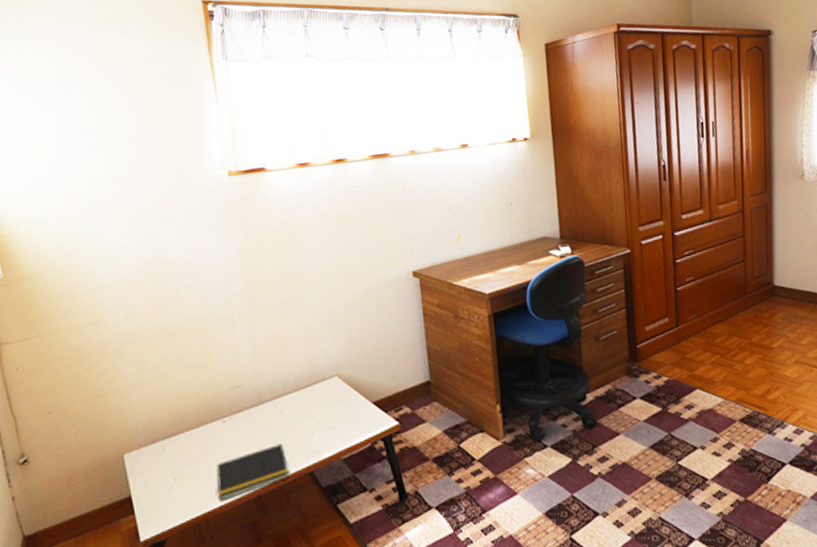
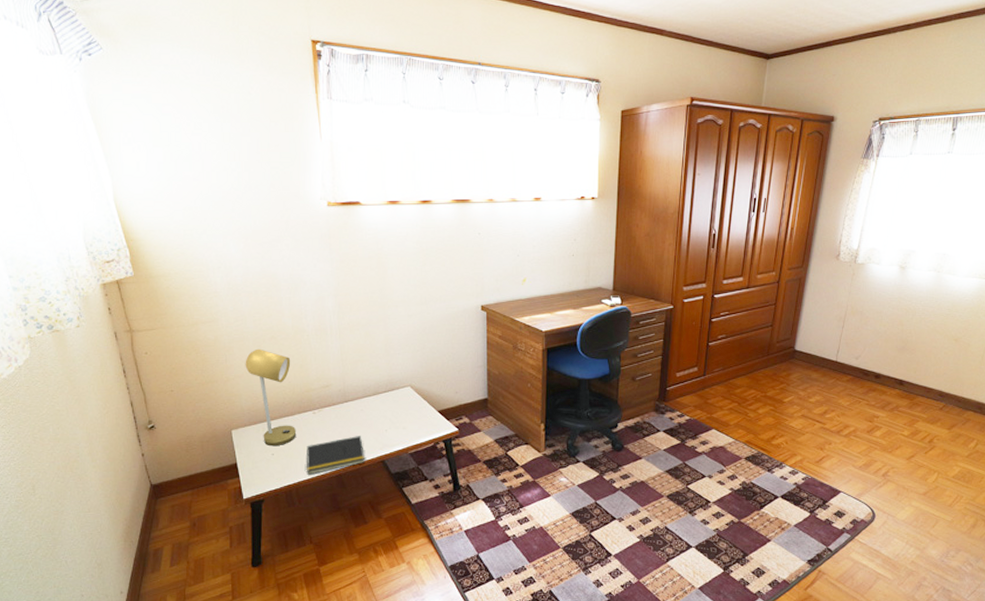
desk lamp: none [138,349,204,470] -> present [245,348,297,447]

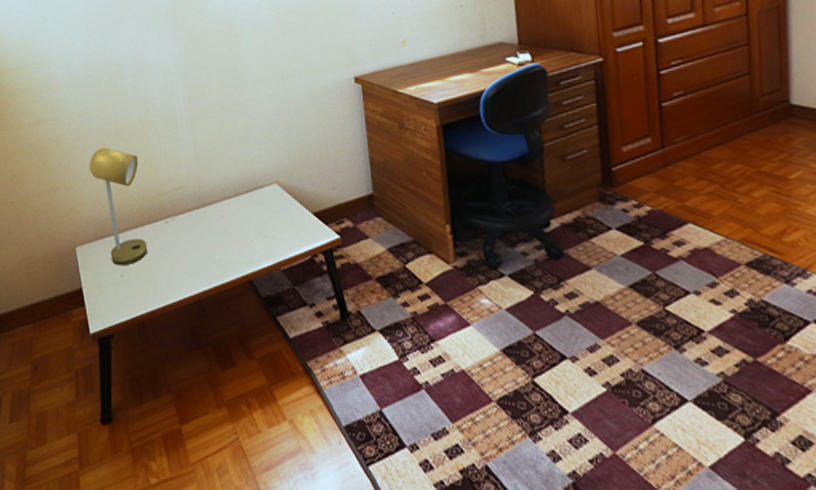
notepad: present [307,436,364,475] -> none [160,249,228,301]

